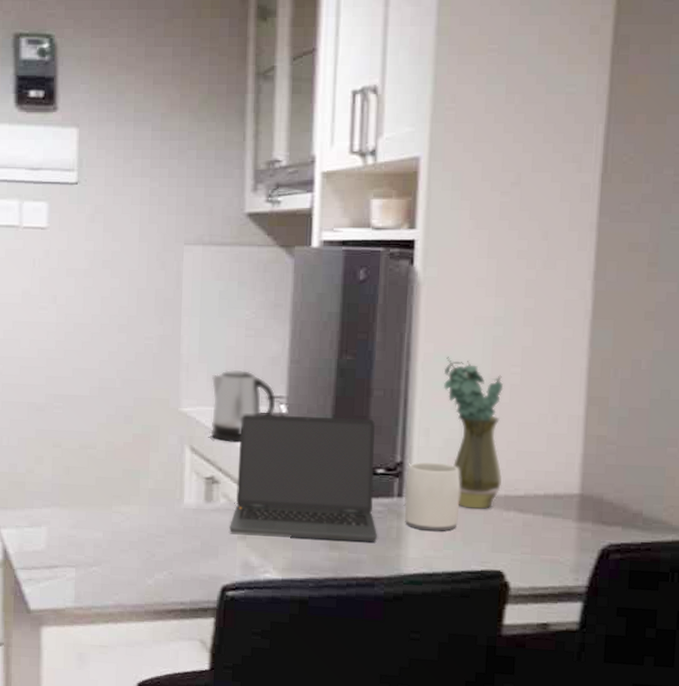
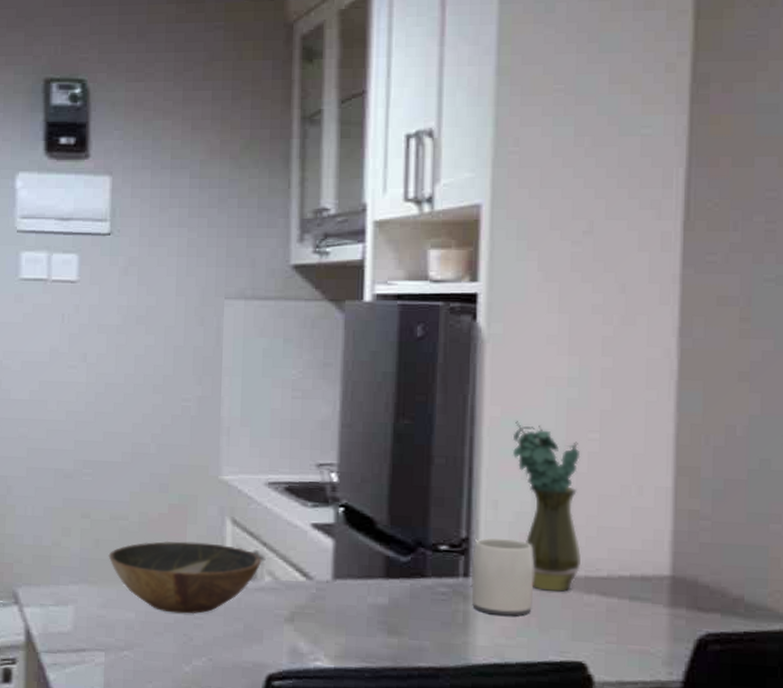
bowl: none [78,467,218,533] -> present [108,541,262,614]
kettle: present [210,369,276,442] -> none [254,433,326,514]
laptop: present [229,414,378,542] -> none [275,483,442,627]

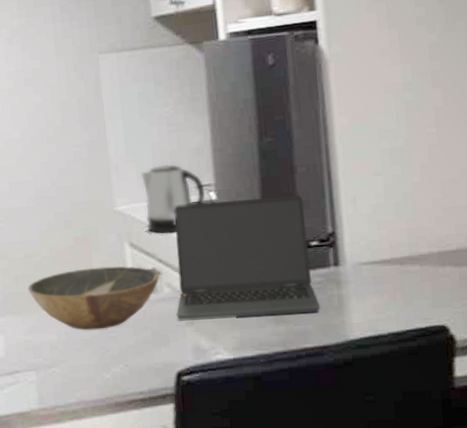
kettle: none [254,433,326,514] -> present [140,163,206,234]
laptop: none [275,483,442,627] -> present [173,195,321,320]
mug: present [470,538,535,616] -> none [340,228,396,295]
vase: present [513,421,581,591] -> none [362,126,433,269]

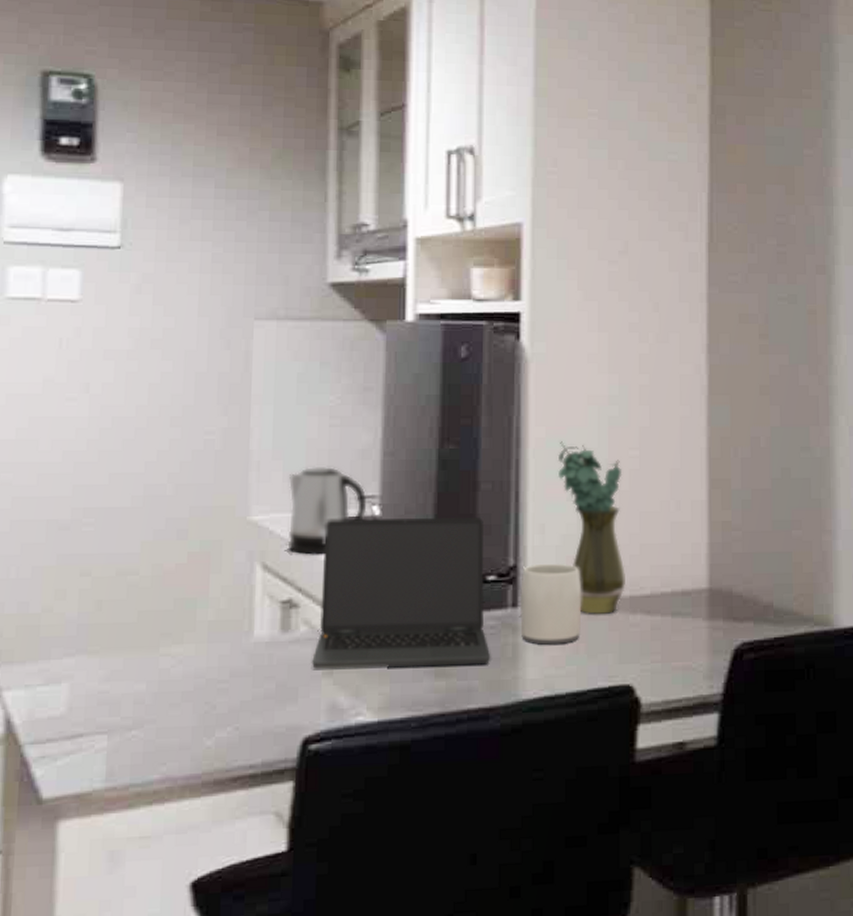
bowl: present [27,266,160,330] -> none [113,594,297,679]
mug: none [340,228,396,295] -> present [519,563,582,645]
vase: none [362,126,433,269] -> present [558,441,625,614]

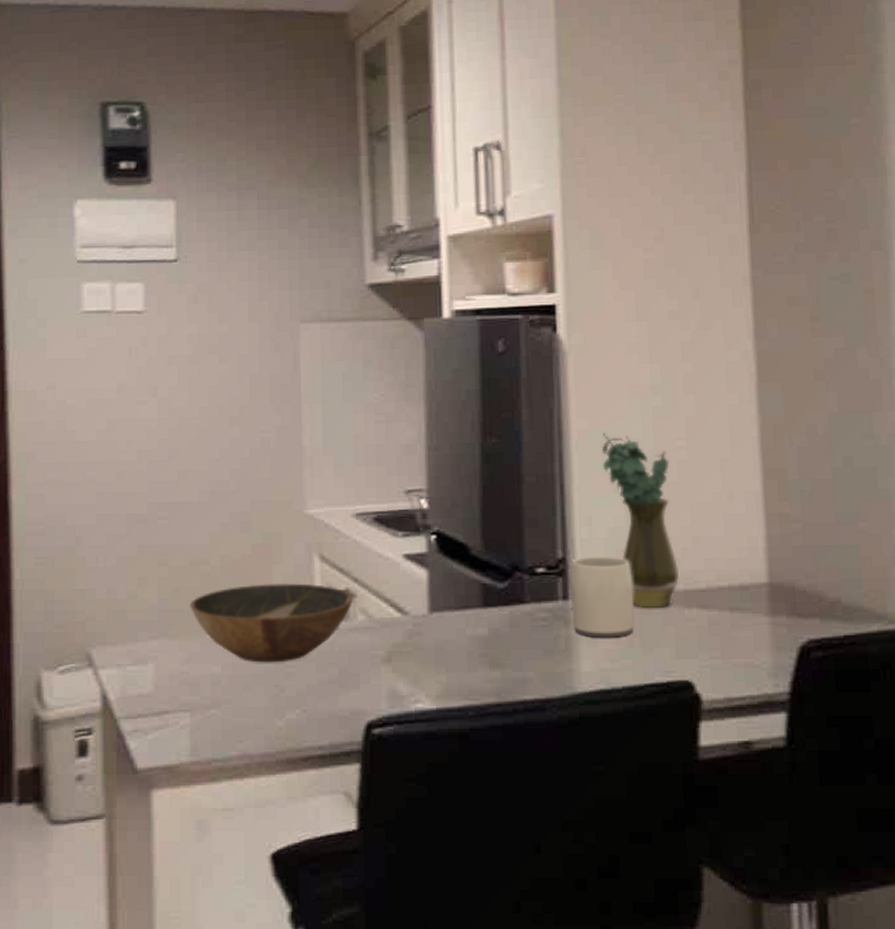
bowl: none [113,594,297,679] -> present [189,583,354,663]
kettle: present [287,466,367,555] -> none [339,461,415,547]
laptop: present [312,518,491,669] -> none [371,510,545,657]

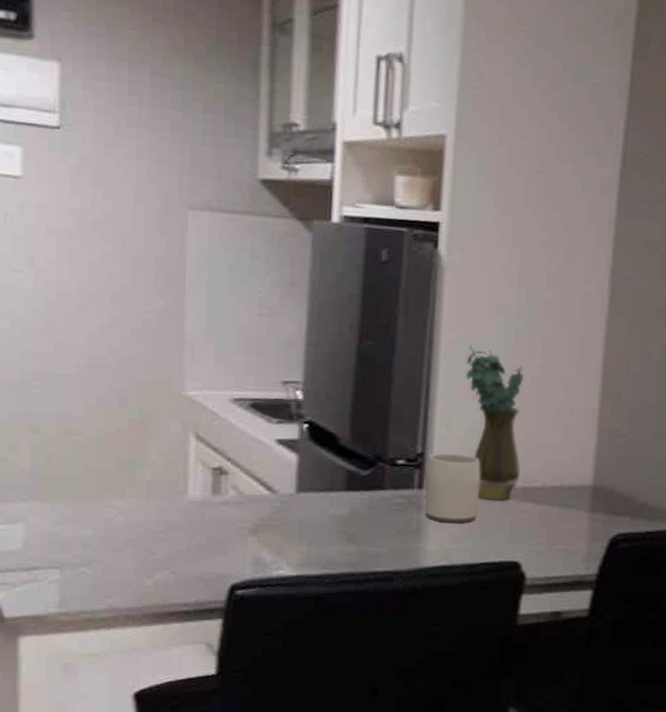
bowl: present [189,583,354,663] -> none [62,457,226,529]

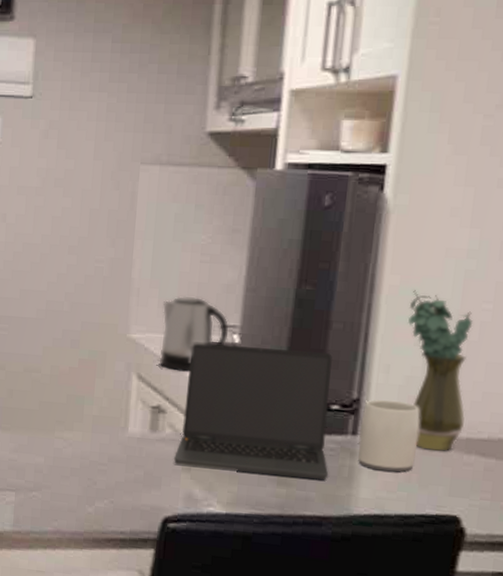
kettle: none [218,350,292,430] -> present [159,295,229,372]
laptop: none [239,400,398,535] -> present [174,343,333,480]

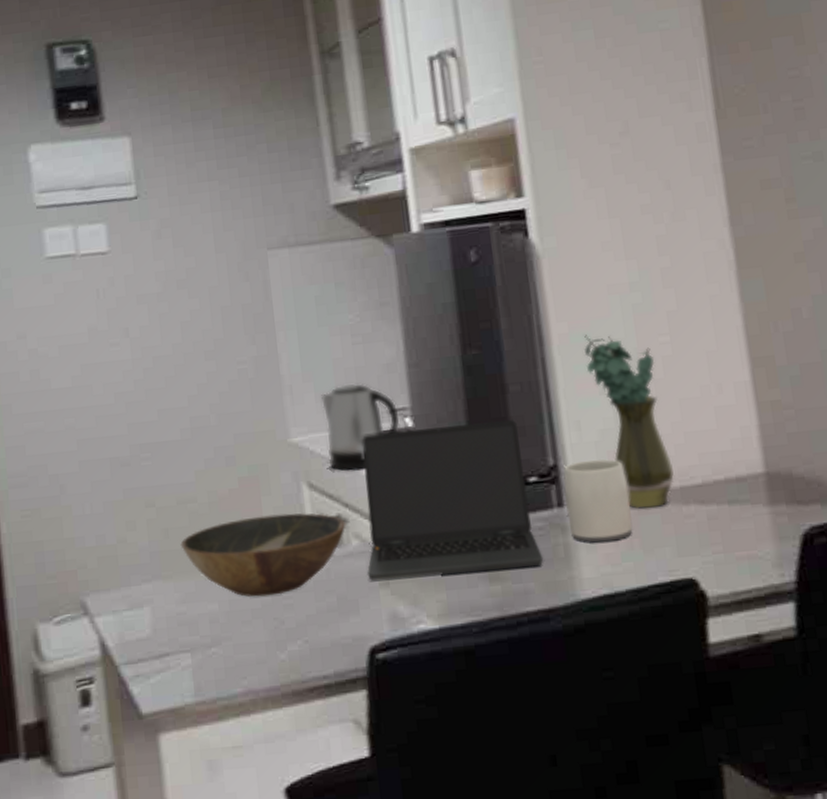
bowl: none [21,393,164,461] -> present [180,513,347,597]

